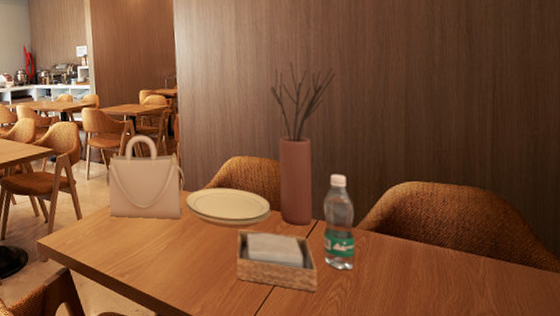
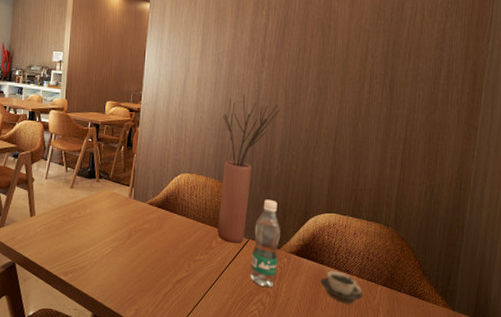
handbag: present [106,135,185,219] -> none [62,142,137,225]
plate: present [186,187,271,228] -> none [135,200,210,240]
napkin holder: present [235,229,318,292] -> none [170,241,243,305]
cup: none [409,245,463,280] -> present [320,271,363,303]

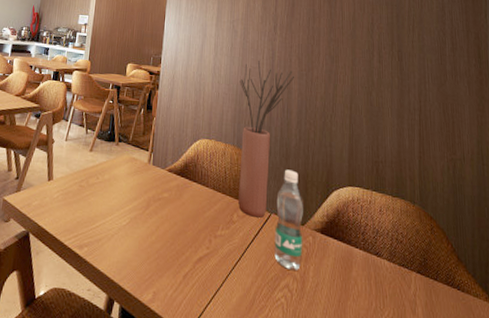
cup: present [320,271,363,303] -> none [350,253,397,293]

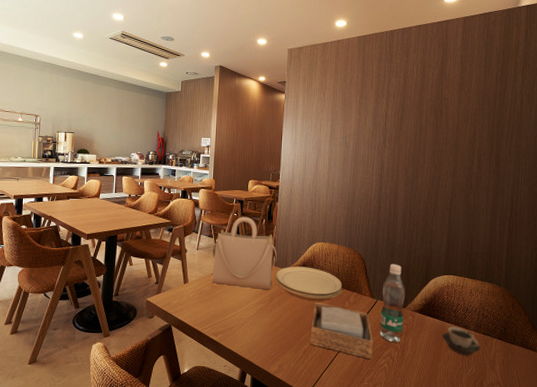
handbag: none [80,104,156,194] -> present [212,216,277,289]
plate: none [153,166,230,212] -> present [276,266,343,302]
napkin holder: none [191,213,267,291] -> present [309,303,373,359]
vase: present [238,61,295,218] -> none [350,172,402,304]
cup: none [350,253,397,293] -> present [442,326,480,355]

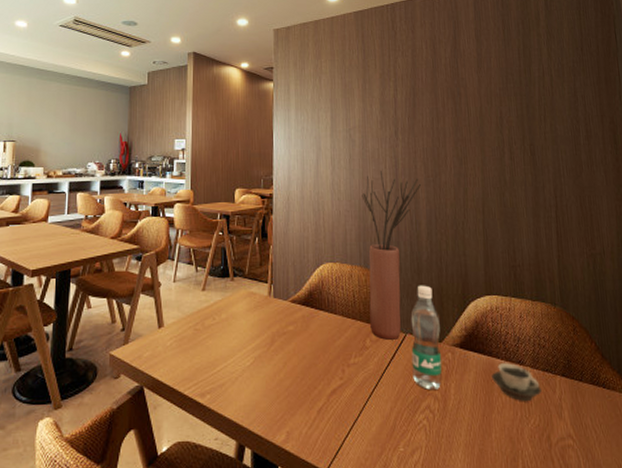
handbag: present [212,216,277,289] -> none [193,235,276,329]
plate: present [276,266,343,302] -> none [276,296,361,341]
napkin holder: present [309,303,373,359] -> none [324,343,407,415]
vase: none [350,172,402,304] -> present [362,171,422,340]

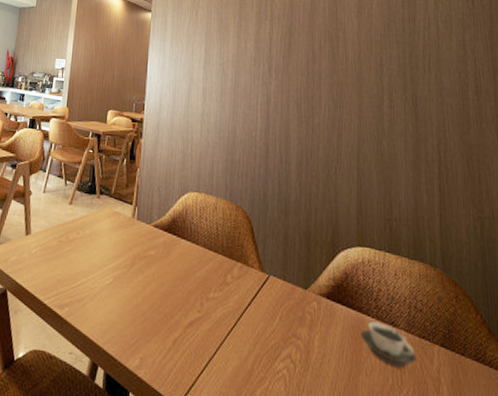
vase: present [362,171,422,340] -> none [231,107,294,280]
bottle: present [410,285,443,391] -> none [274,226,307,340]

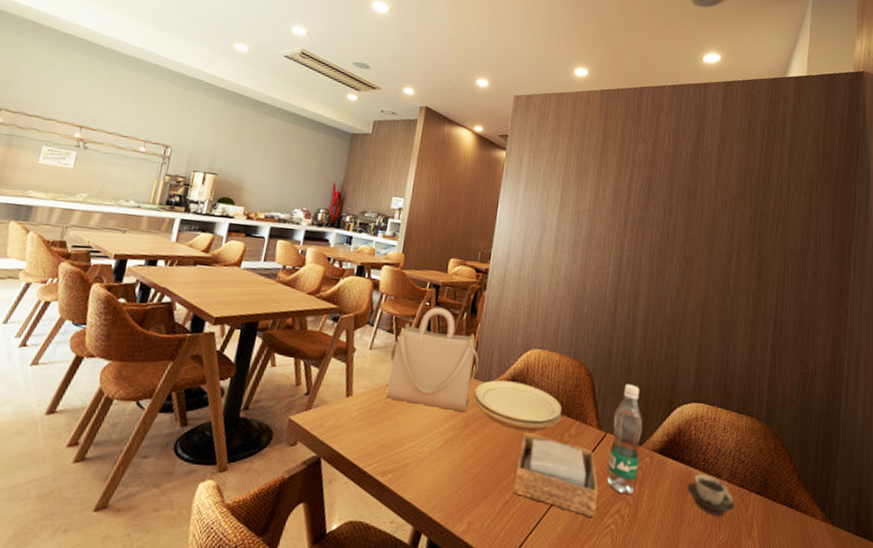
handbag: none [60,154,140,251] -> present [386,307,479,411]
plate: none [138,221,223,272] -> present [474,380,563,432]
napkin holder: none [181,273,266,361] -> present [513,433,598,517]
bottle: none [274,226,307,340] -> present [607,384,644,495]

